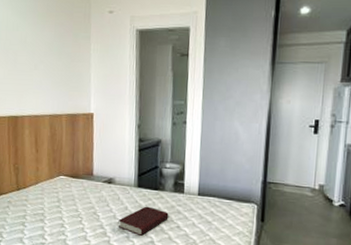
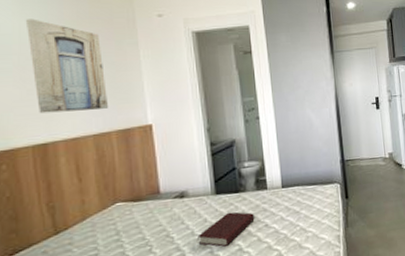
wall art: none [11,9,63,94] -> present [25,19,108,114]

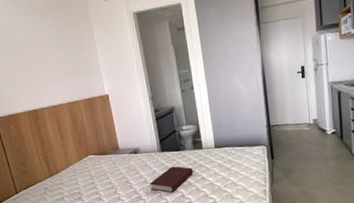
wall art: present [25,19,108,114] -> none [9,10,75,87]

